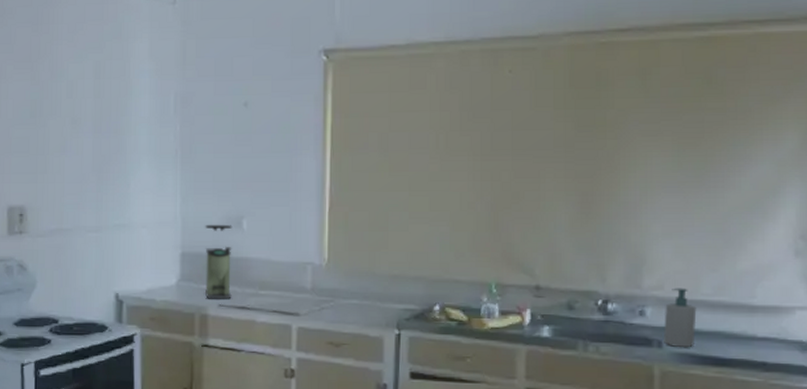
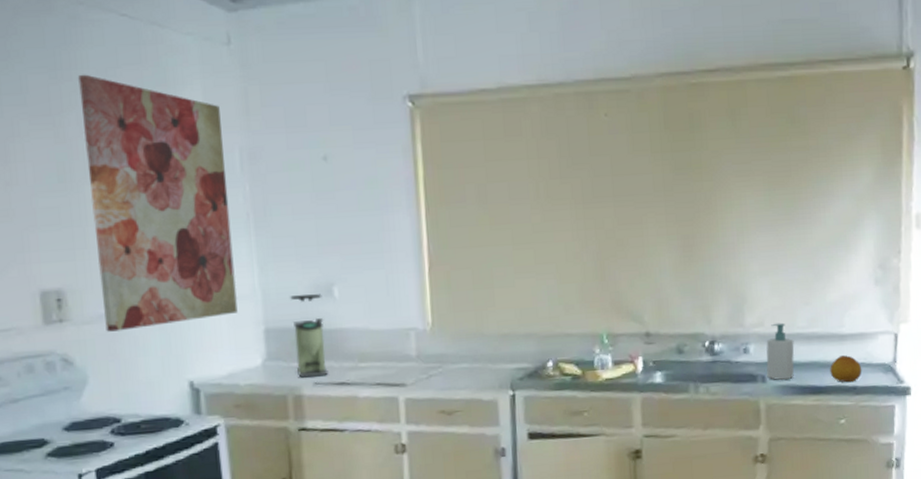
wall art: none [53,28,162,245] -> present [78,74,238,332]
fruit: none [736,328,775,358] -> present [830,355,862,383]

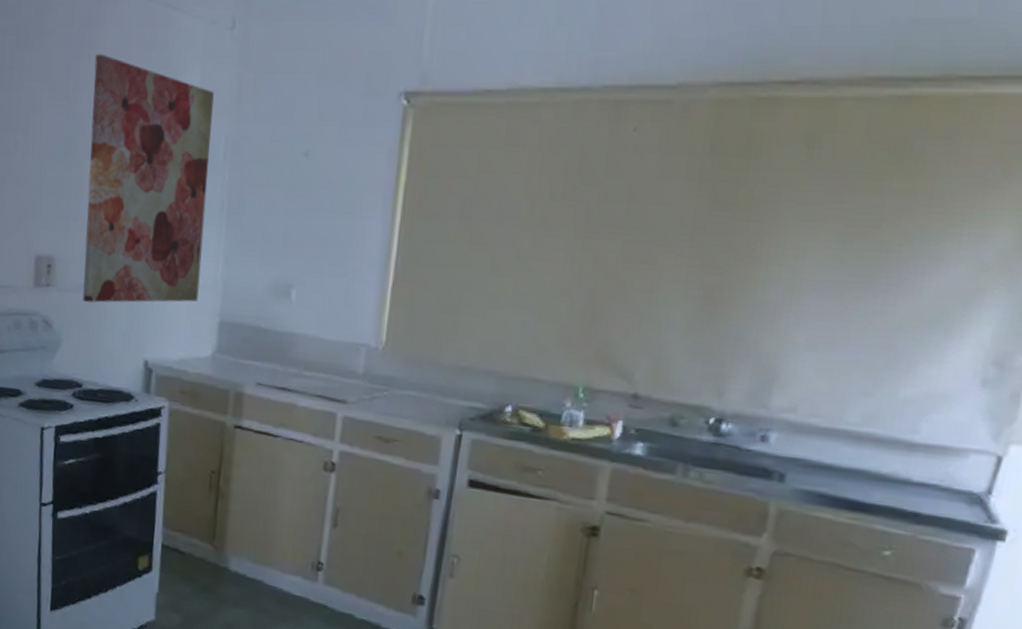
coffee grinder: present [290,294,328,378] -> none [243,292,279,378]
soap bottle: present [766,322,795,381] -> none [787,411,837,486]
fruit: present [830,355,862,383] -> none [882,469,934,507]

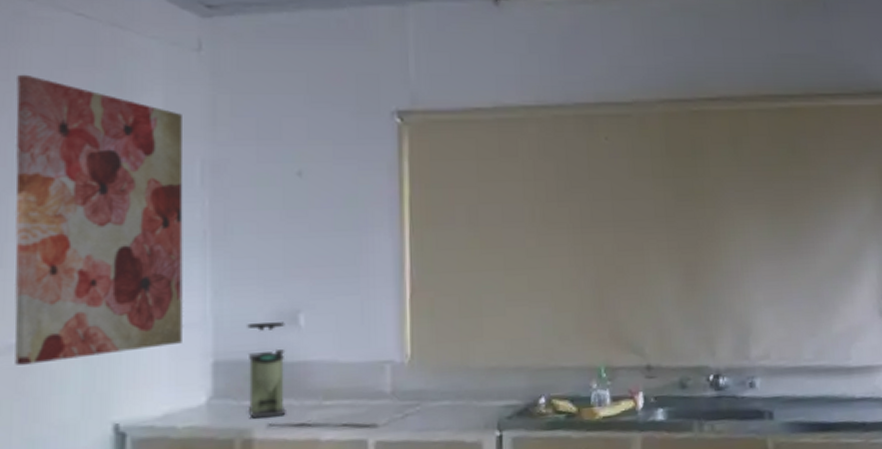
coffee grinder: none [243,292,279,378] -> present [247,322,286,419]

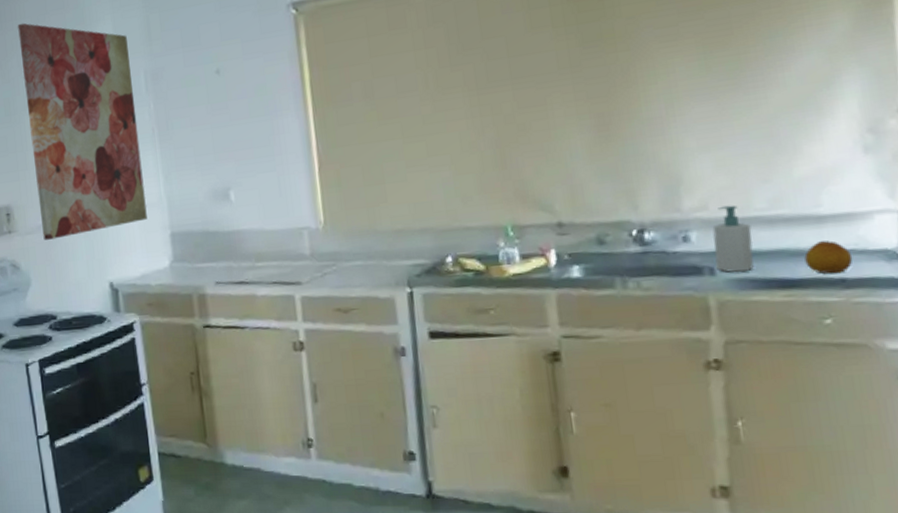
coffee grinder: present [247,322,286,419] -> none [192,198,228,278]
soap bottle: none [772,355,802,417] -> present [712,205,754,273]
fruit: none [838,389,871,419] -> present [804,240,853,274]

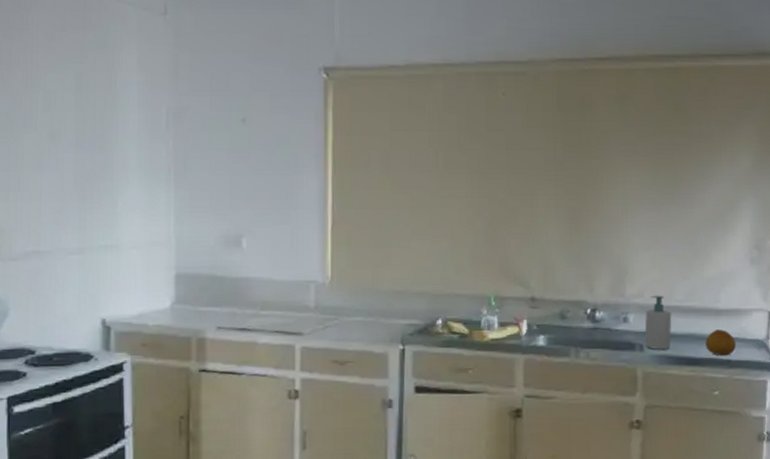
wall art: present [18,23,148,240] -> none [27,35,153,269]

